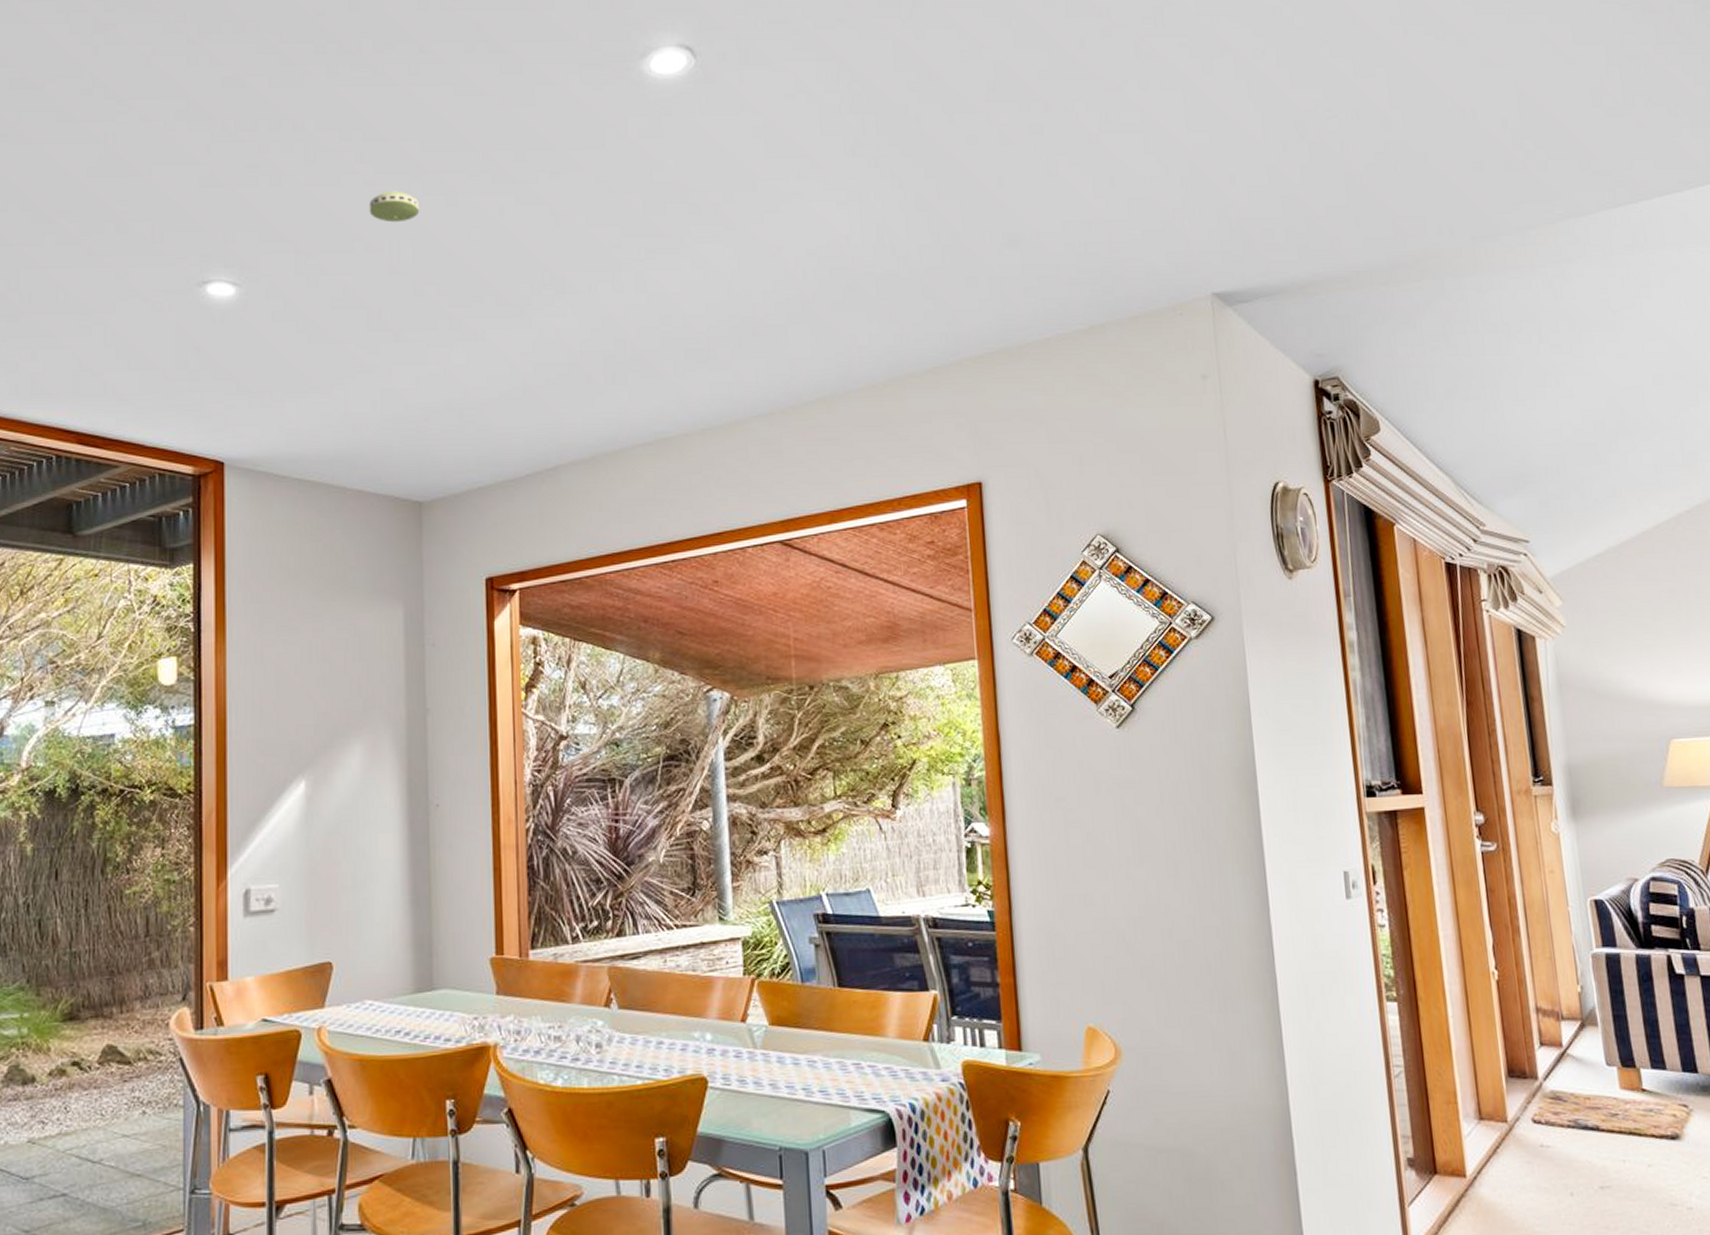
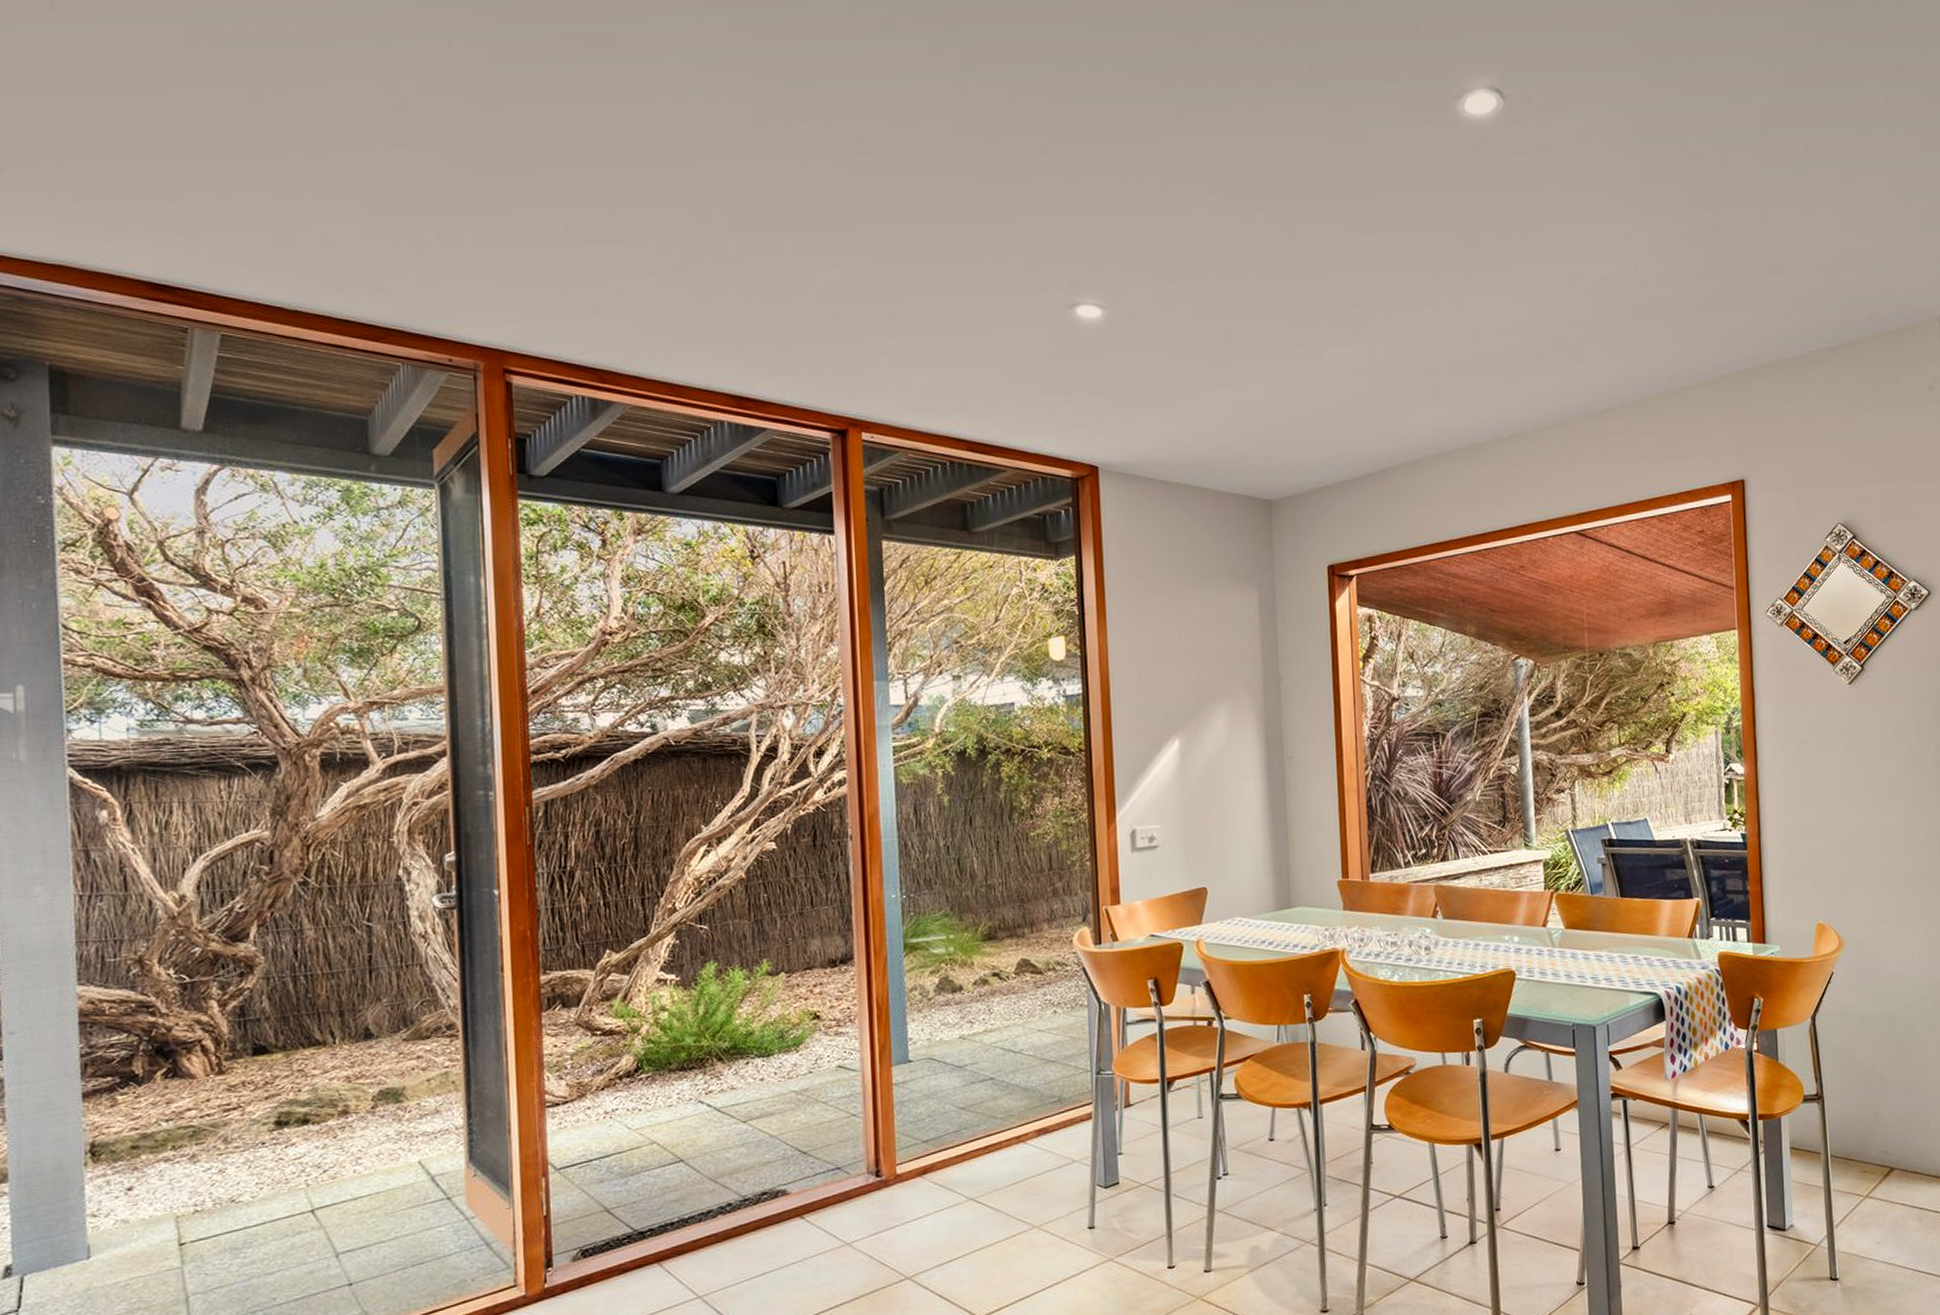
smoke detector: present [369,191,420,223] -> none [1217,221,1263,251]

